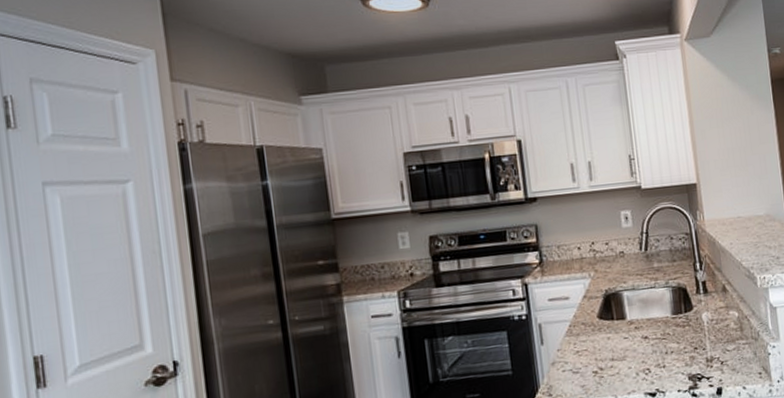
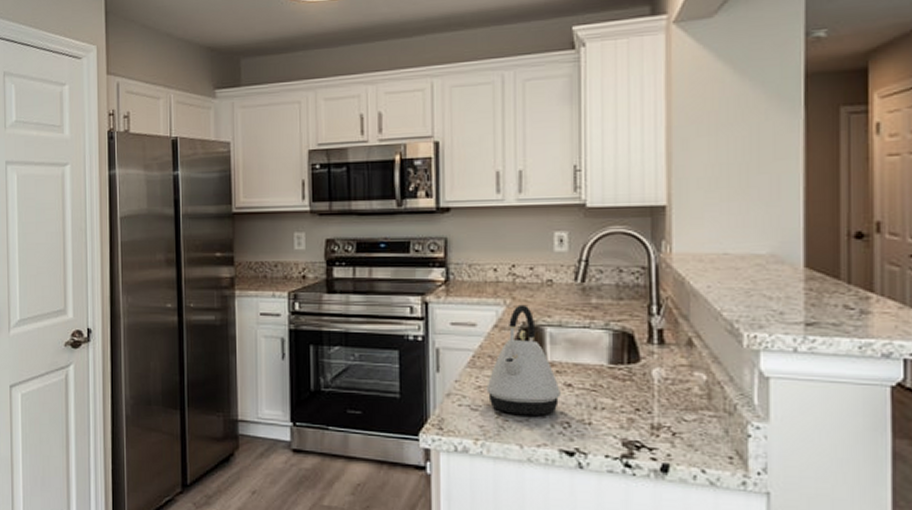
kettle: none [583,275,641,371] -> present [486,304,561,415]

